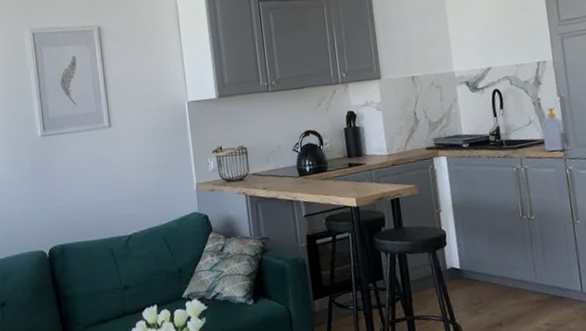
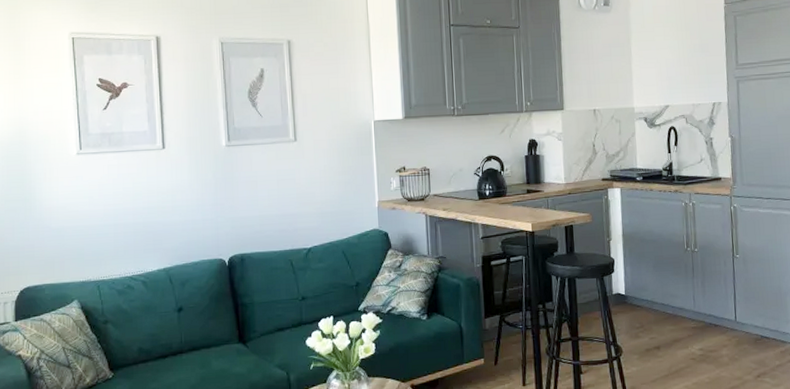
soap bottle: present [541,107,568,151] -> none [712,147,734,189]

